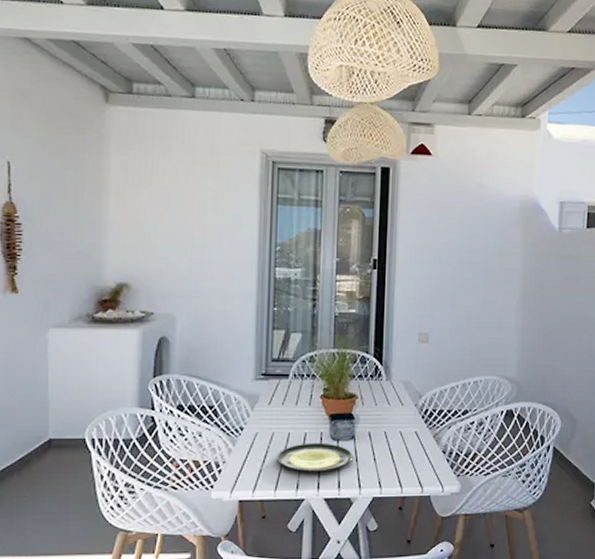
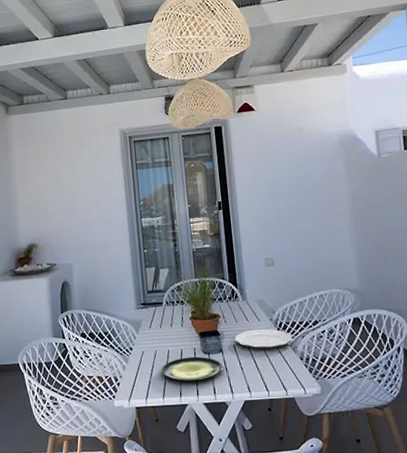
plate: none [371,415,438,439] -> present [234,329,293,350]

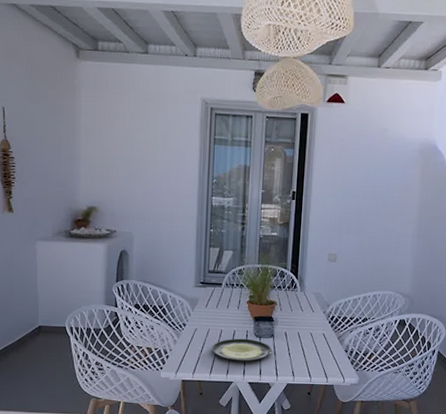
plate: present [234,329,293,350] -> none [287,319,342,340]

